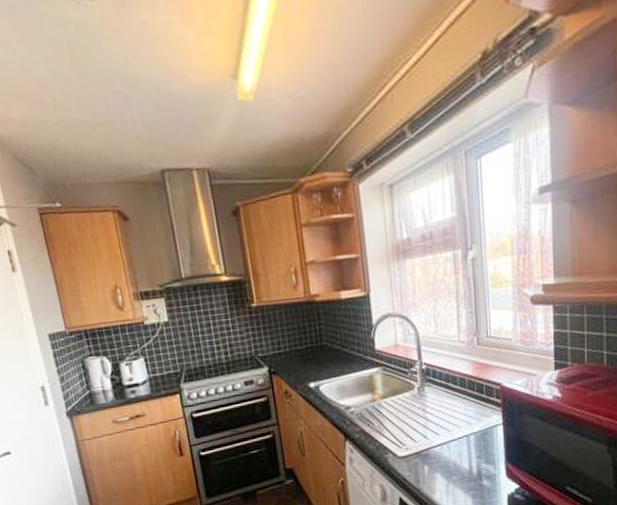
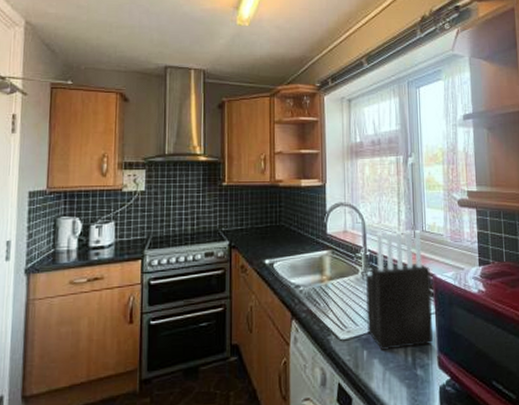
knife block: none [423,336,500,465] -> present [366,230,433,350]

